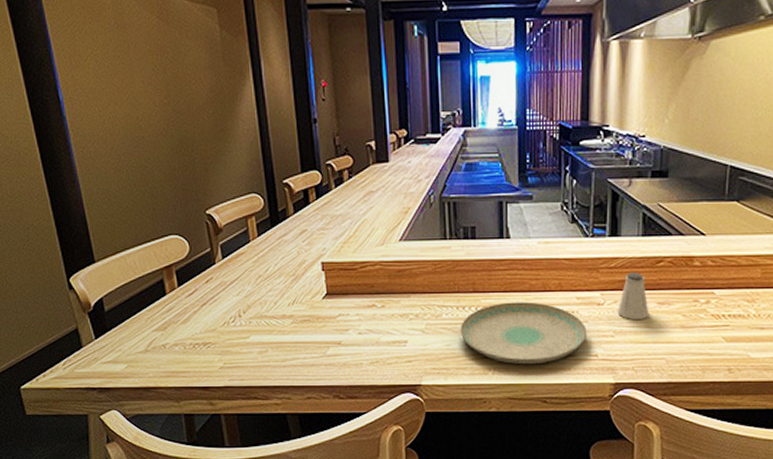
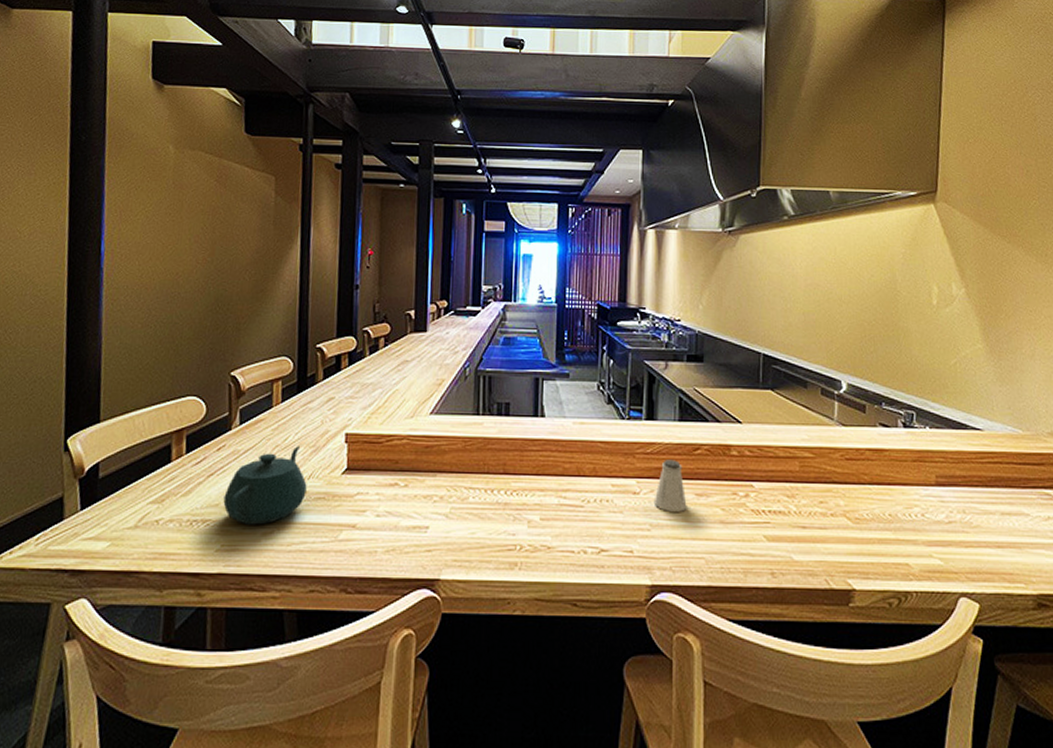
teapot: none [219,276,293,346] -> present [223,446,307,525]
plate: present [460,302,587,365] -> none [486,486,622,560]

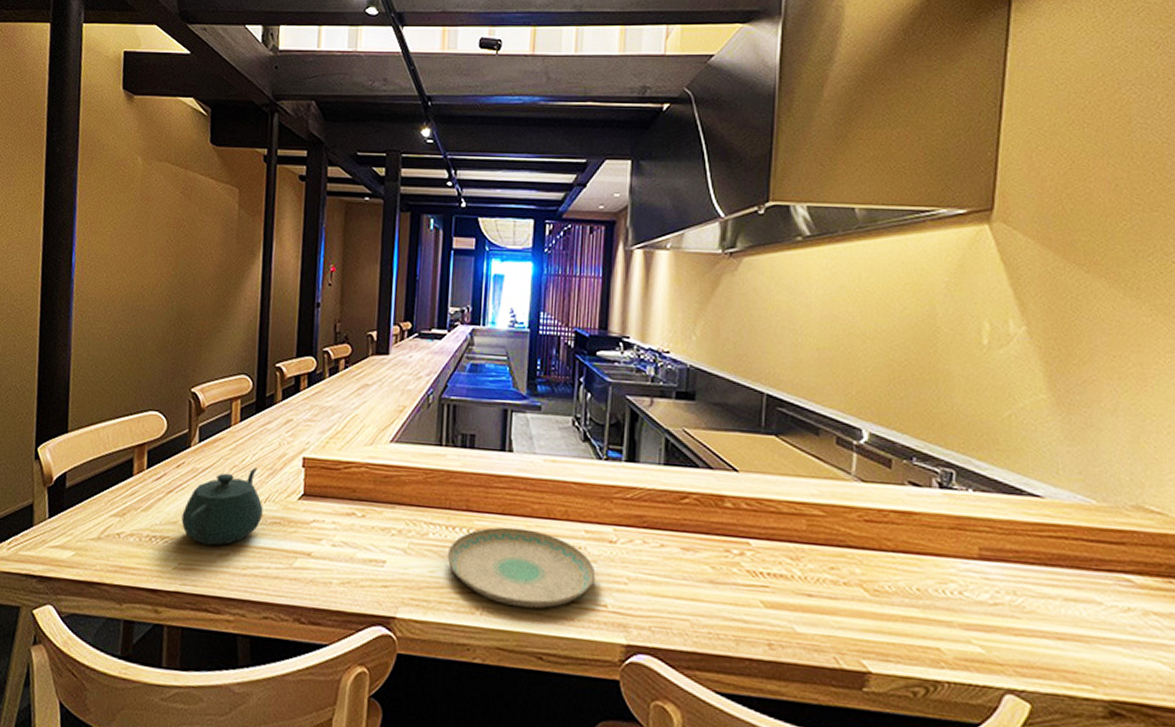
plate: none [486,486,622,560] -> present [447,527,596,609]
saltshaker: present [653,460,687,513] -> none [632,507,671,568]

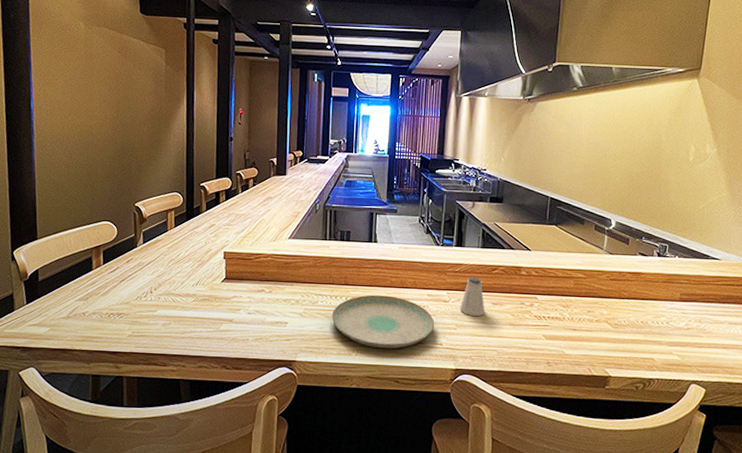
teapot: present [181,468,263,546] -> none [132,260,195,318]
saltshaker: none [632,507,671,568] -> present [459,277,485,317]

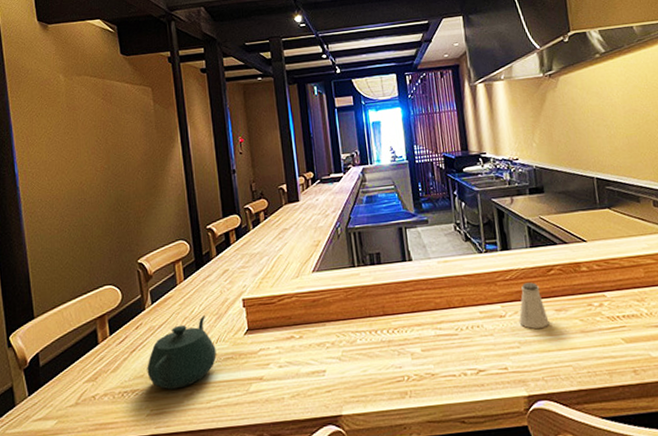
teapot: none [132,260,195,318] -> present [147,315,217,390]
plate: present [331,295,435,349] -> none [374,320,495,385]

